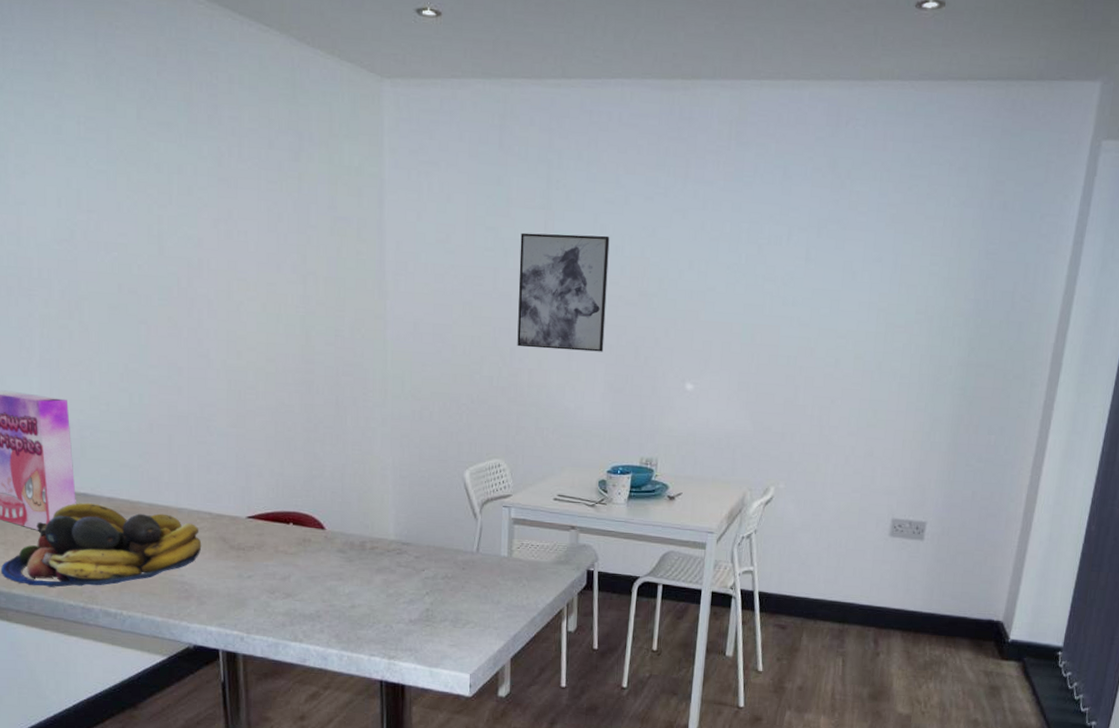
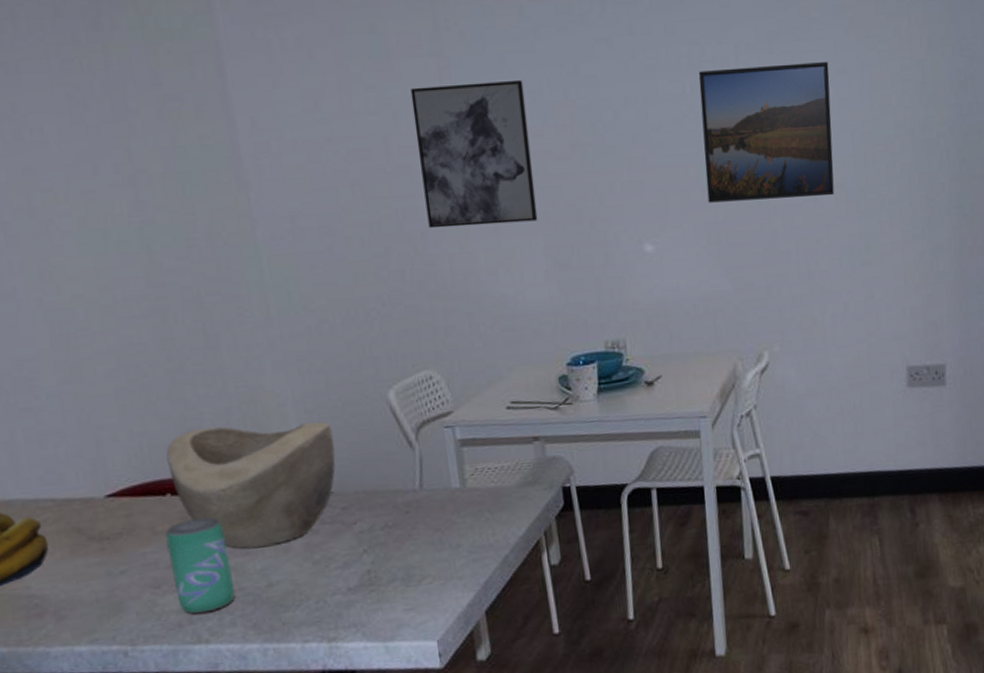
beverage can: none [284,545,327,619] -> present [165,517,235,614]
decorative bowl: none [294,476,418,576] -> present [166,421,336,548]
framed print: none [745,246,867,364] -> present [698,62,834,203]

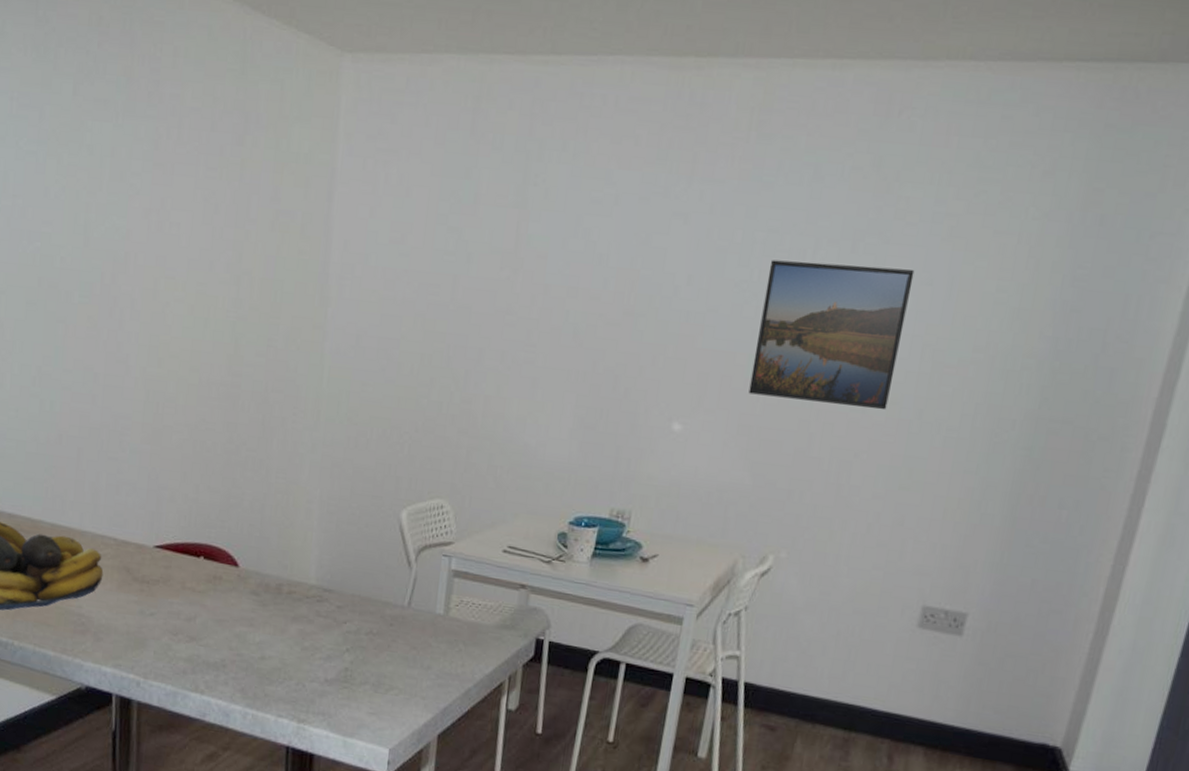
beverage can: present [165,517,235,614] -> none [188,583,237,668]
decorative bowl: present [166,421,336,548] -> none [207,506,346,624]
wall art: present [410,79,538,229] -> none [473,235,594,380]

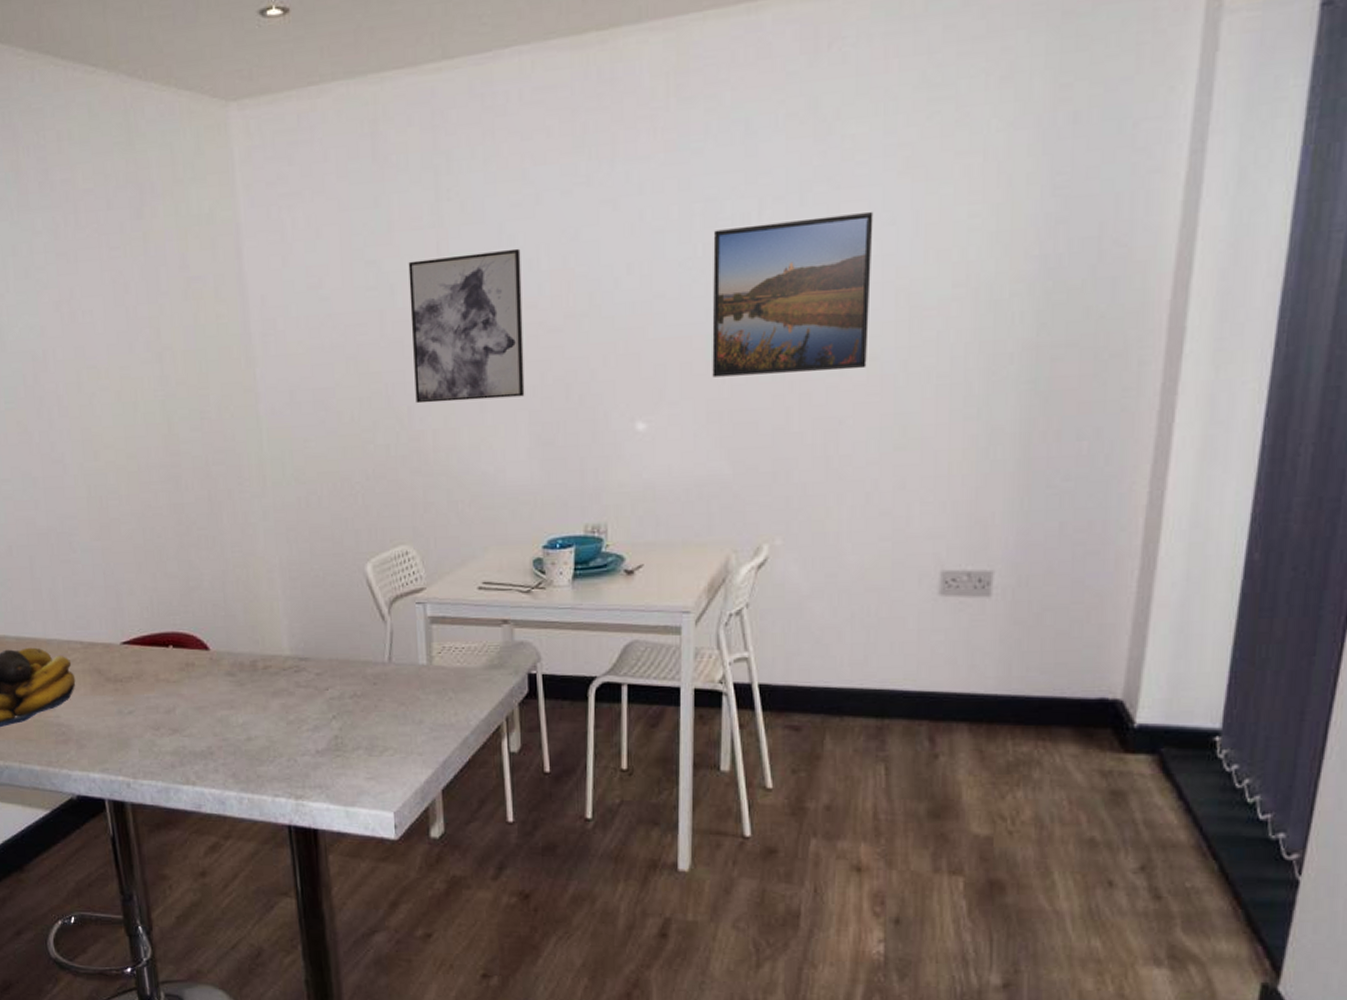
wall art: none [473,235,594,380] -> present [408,248,525,404]

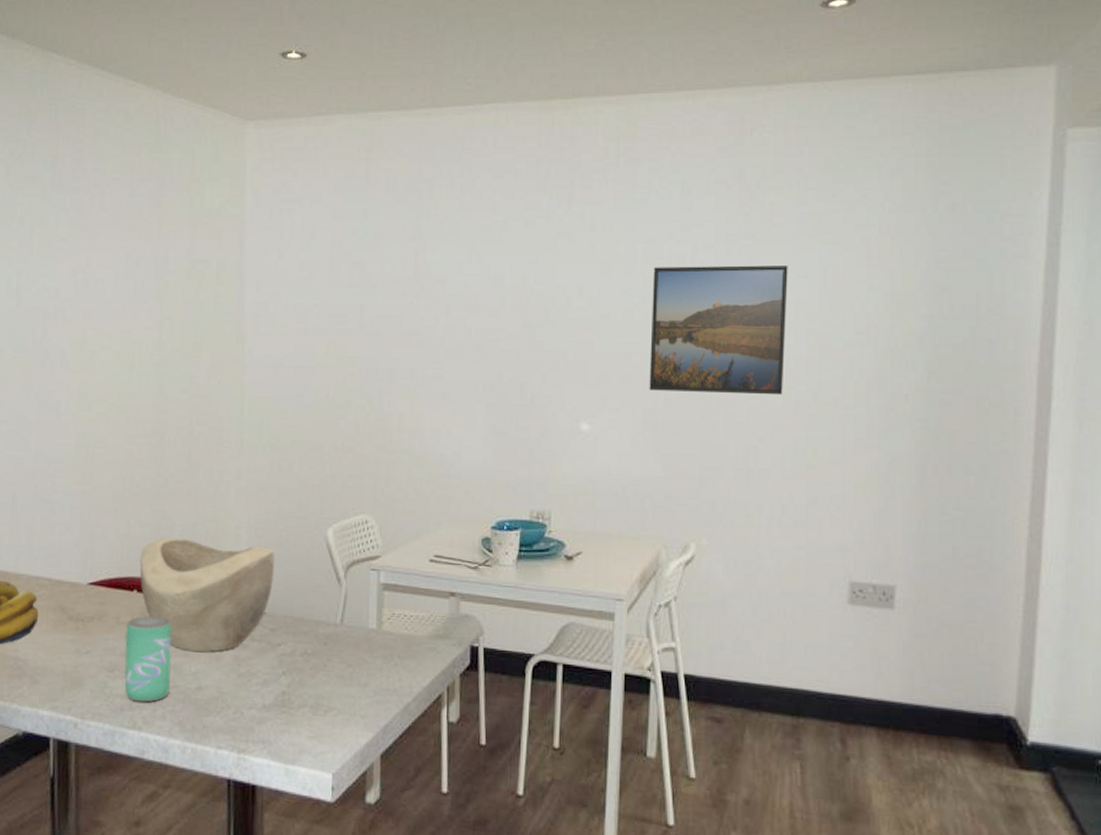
beverage can: none [166,670,219,757] -> present [124,615,171,703]
decorative bowl: none [171,587,314,702] -> present [139,537,275,652]
wall art: present [408,248,525,404] -> none [386,264,487,391]

